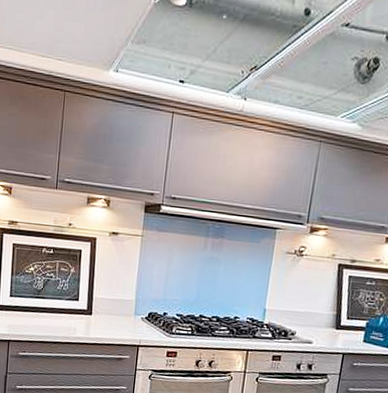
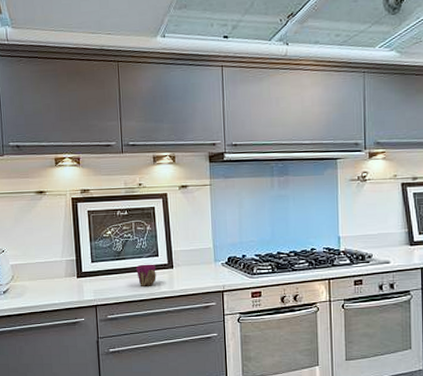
cup: none [54,306,75,330] -> present [136,264,157,286]

